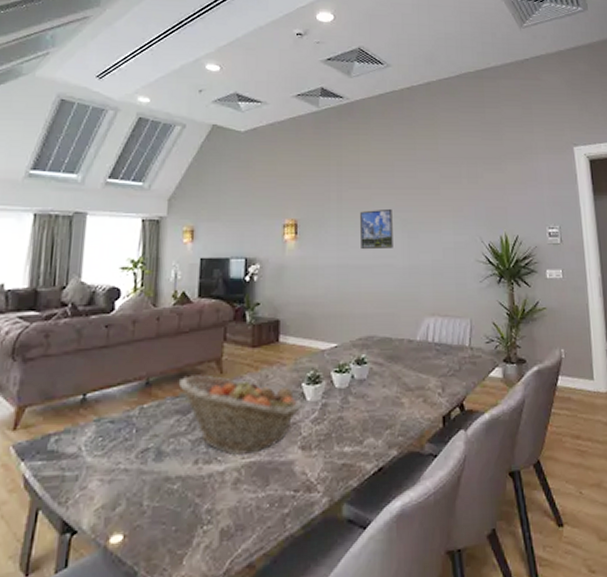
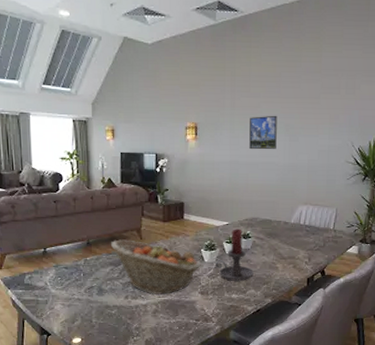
candle holder: none [321,352,372,427] -> present [215,229,254,281]

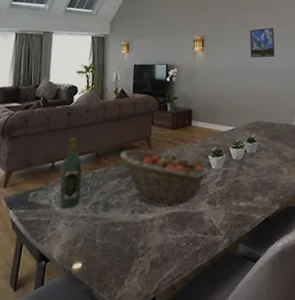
wine bottle: none [52,226,76,291] -> present [60,138,83,208]
candle holder: present [215,229,254,281] -> none [223,133,260,188]

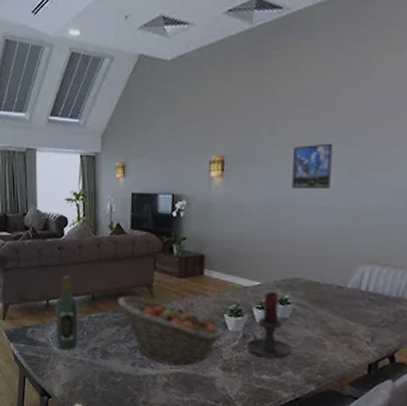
candle holder: none [223,133,260,188] -> present [242,291,292,359]

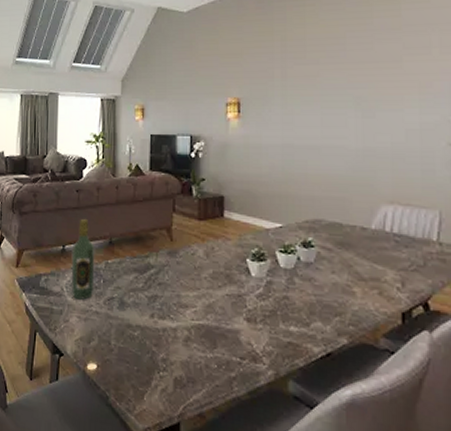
fruit basket: present [117,295,224,366] -> none [135,239,247,318]
candle holder: present [242,291,292,359] -> none [266,233,320,308]
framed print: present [292,143,333,190] -> none [307,85,344,130]

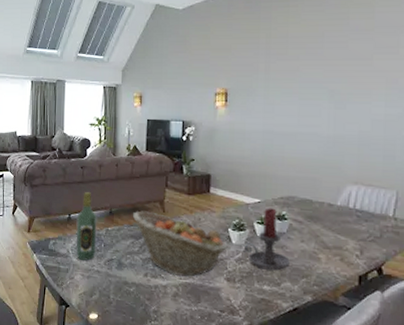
fruit basket: none [135,239,247,318] -> present [132,211,228,277]
candle holder: none [266,233,320,308] -> present [244,208,290,271]

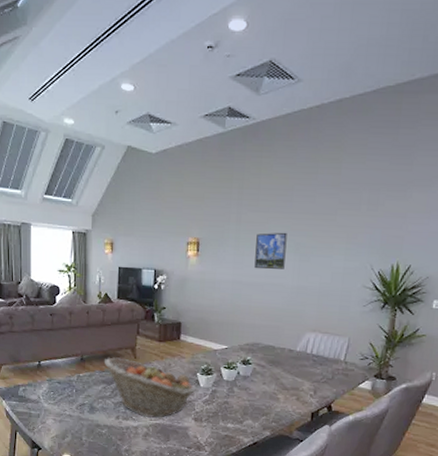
wine bottle: present [76,192,97,261] -> none [47,339,68,406]
candle holder: present [244,208,290,271] -> none [211,353,252,410]
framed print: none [286,79,320,119] -> present [254,232,287,270]

